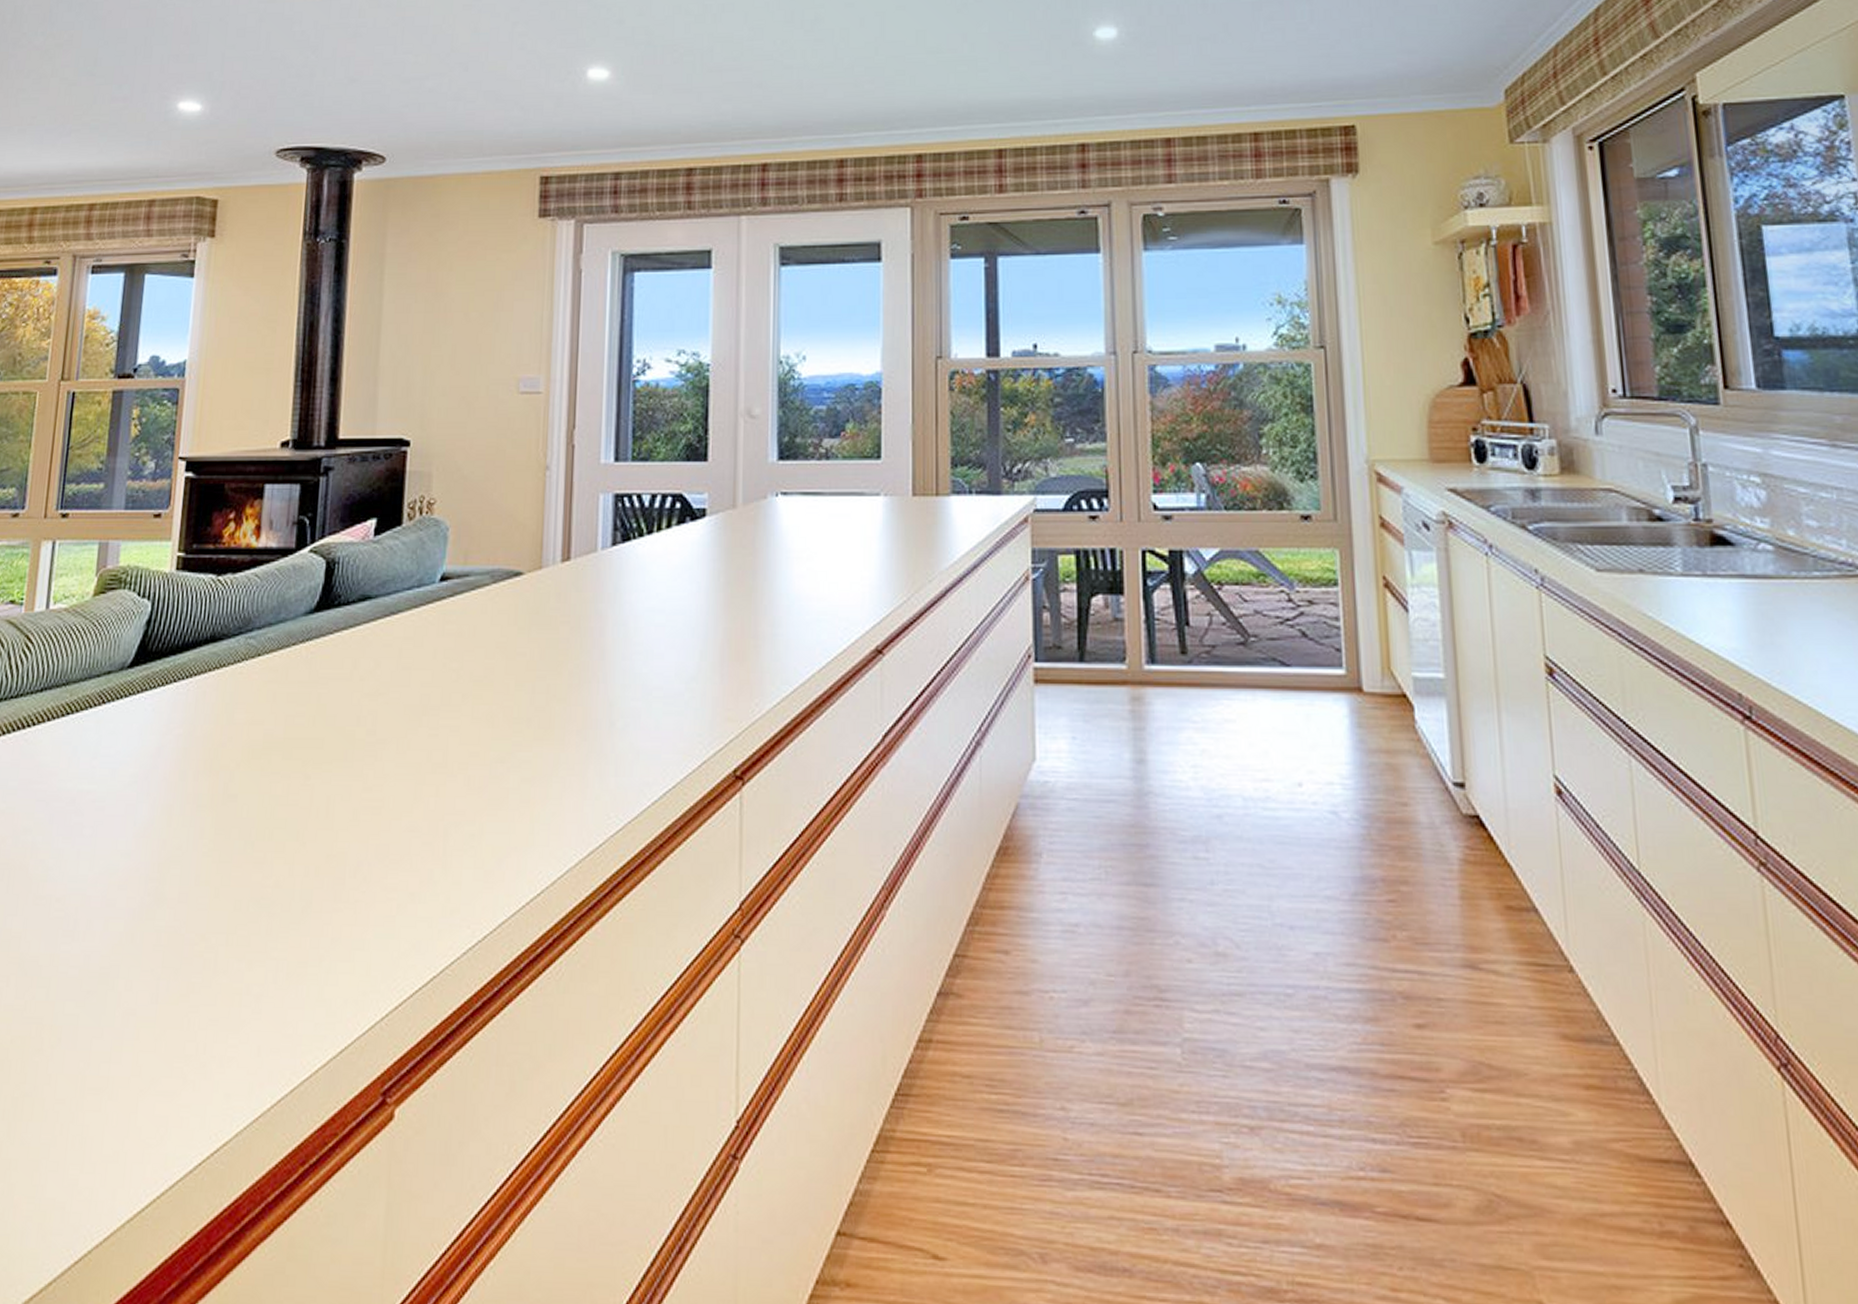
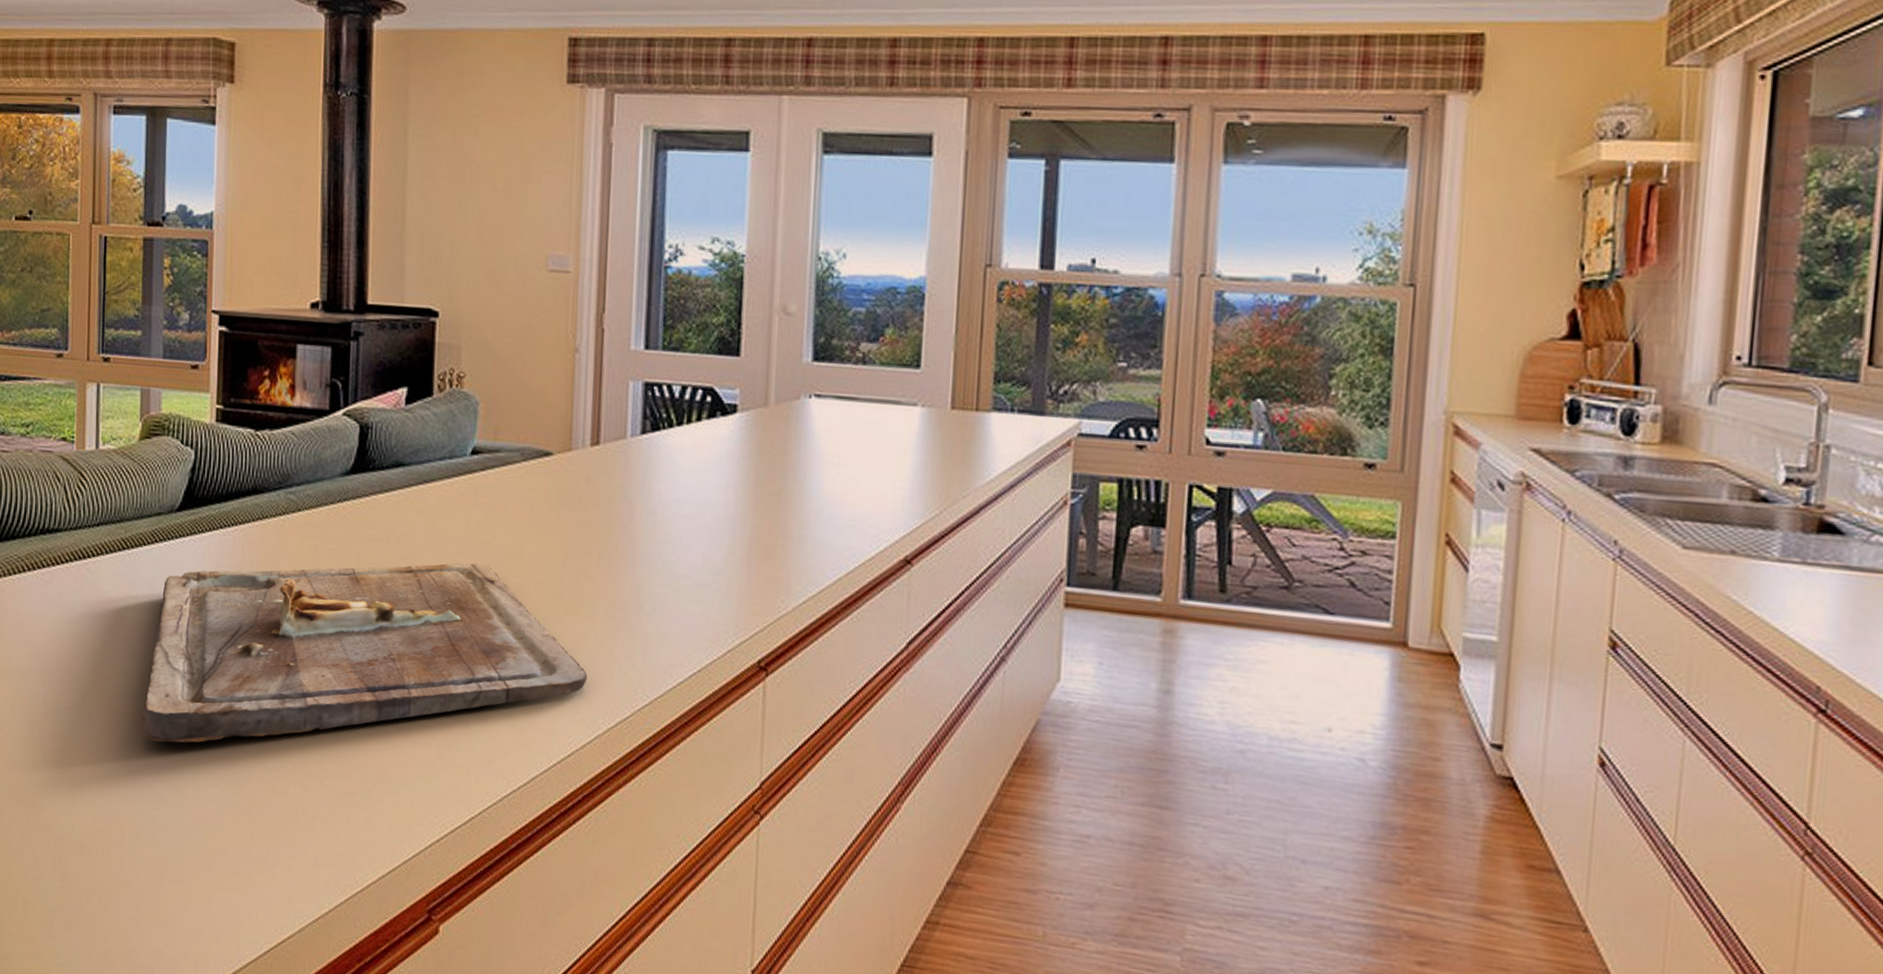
cutting board: none [71,695,558,928] -> present [141,563,588,743]

